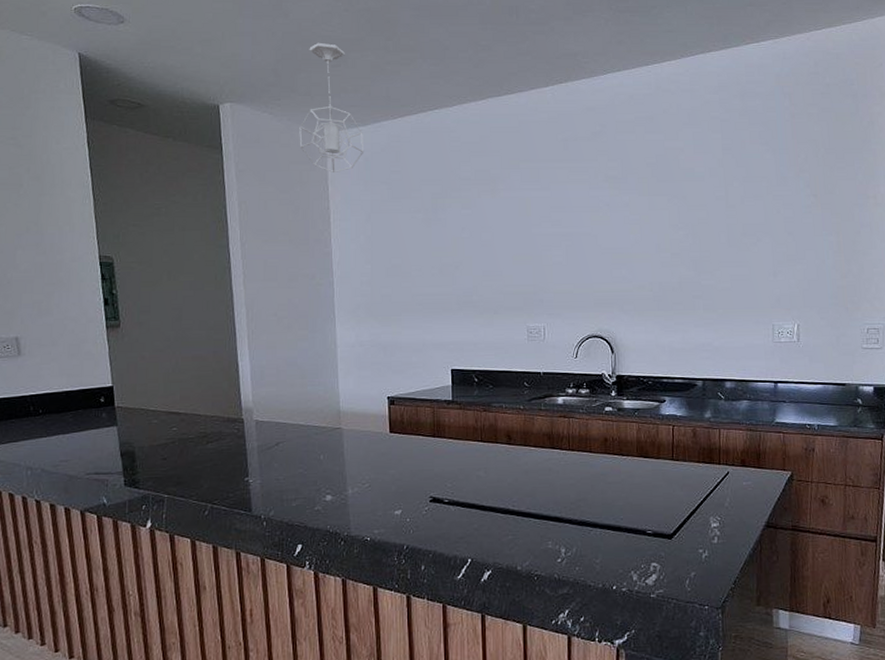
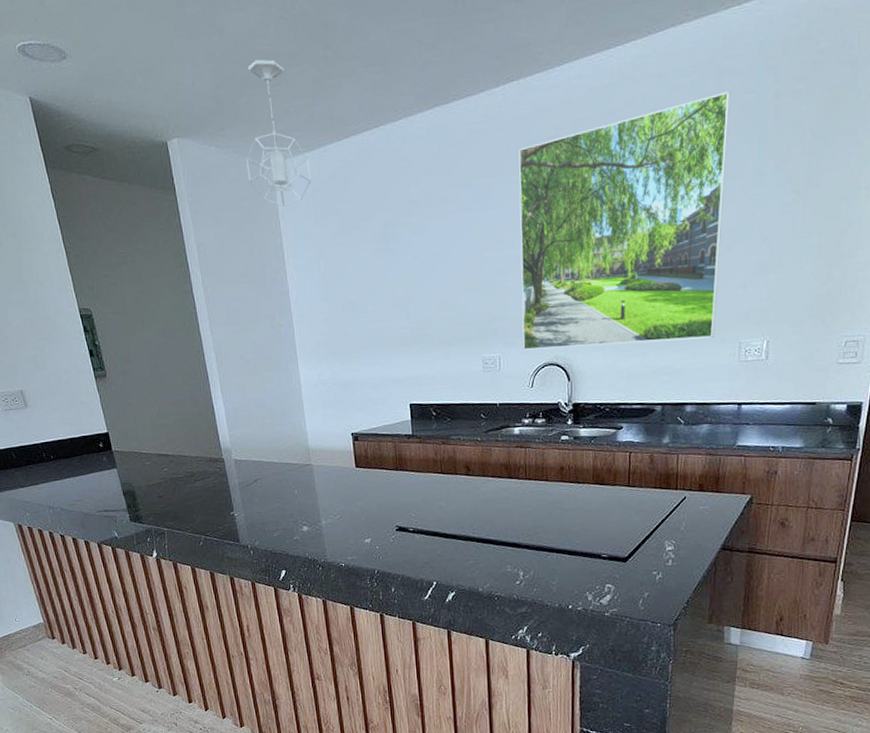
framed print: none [565,109,754,322] -> present [518,92,731,350]

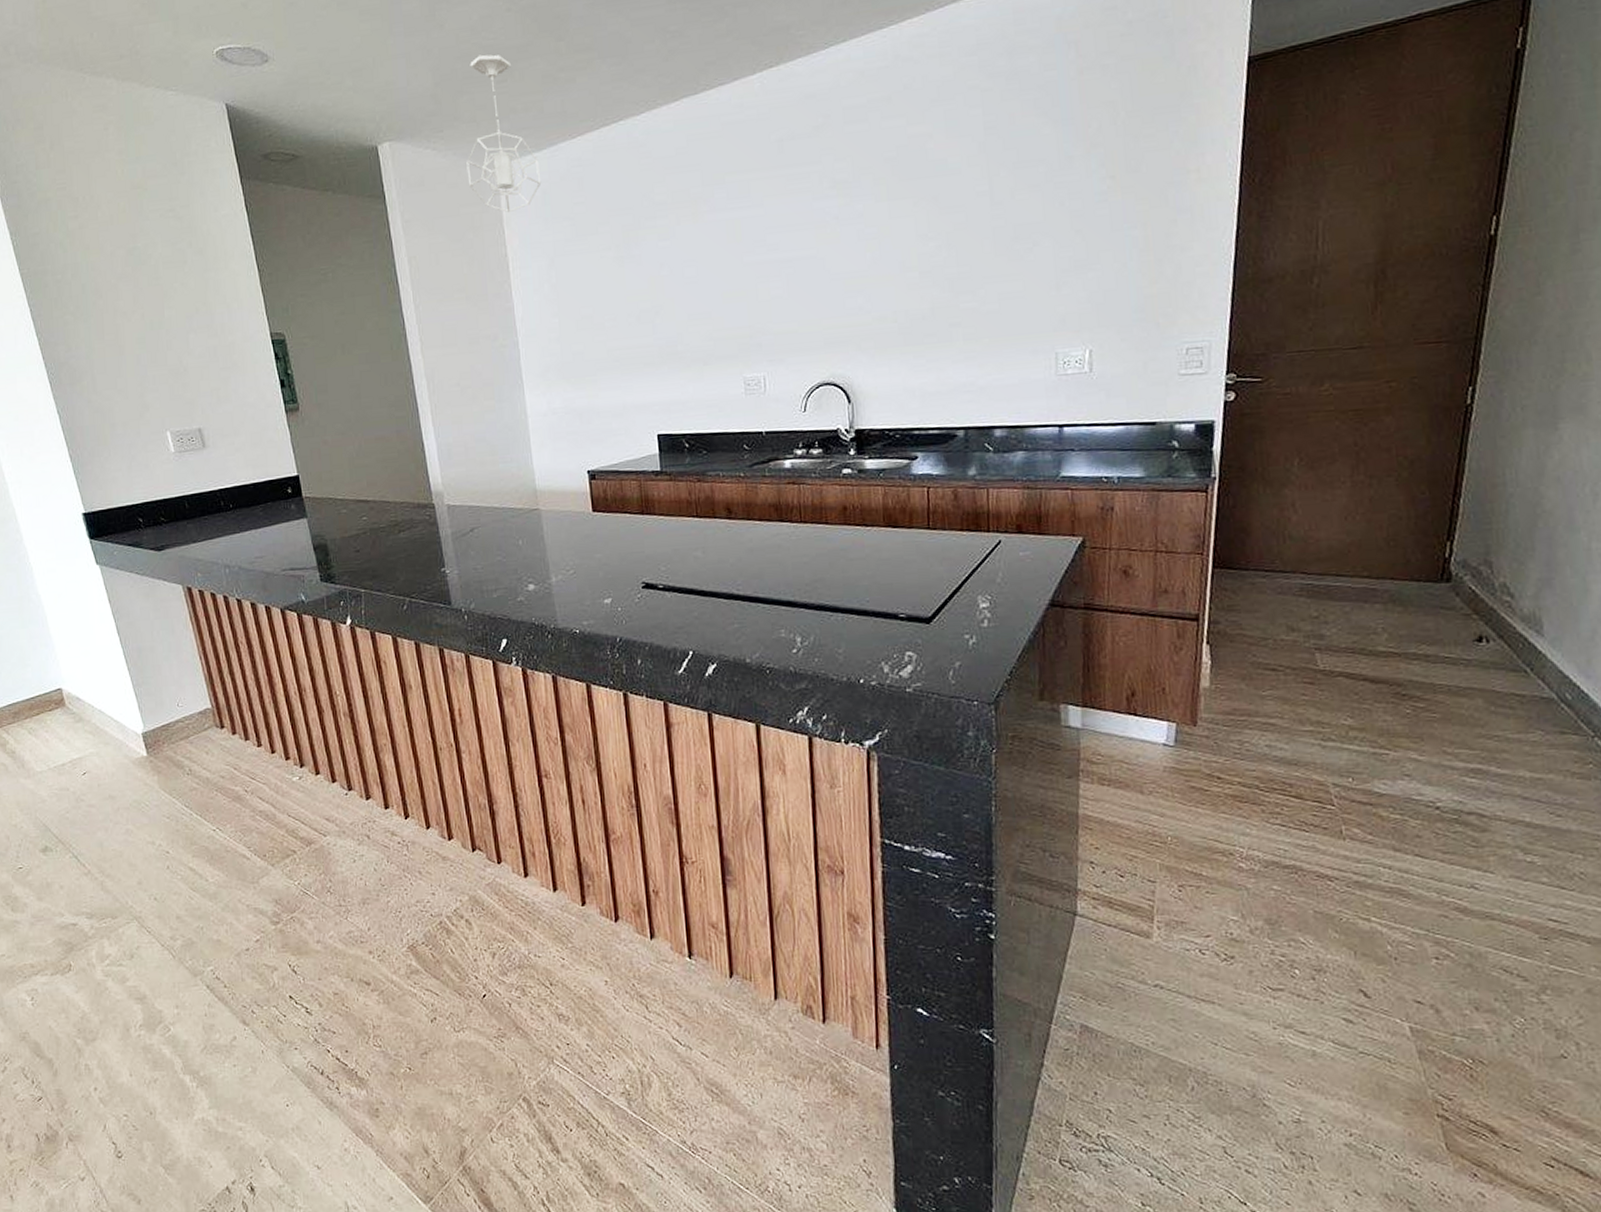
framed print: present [518,92,731,350] -> none [780,70,1027,368]

